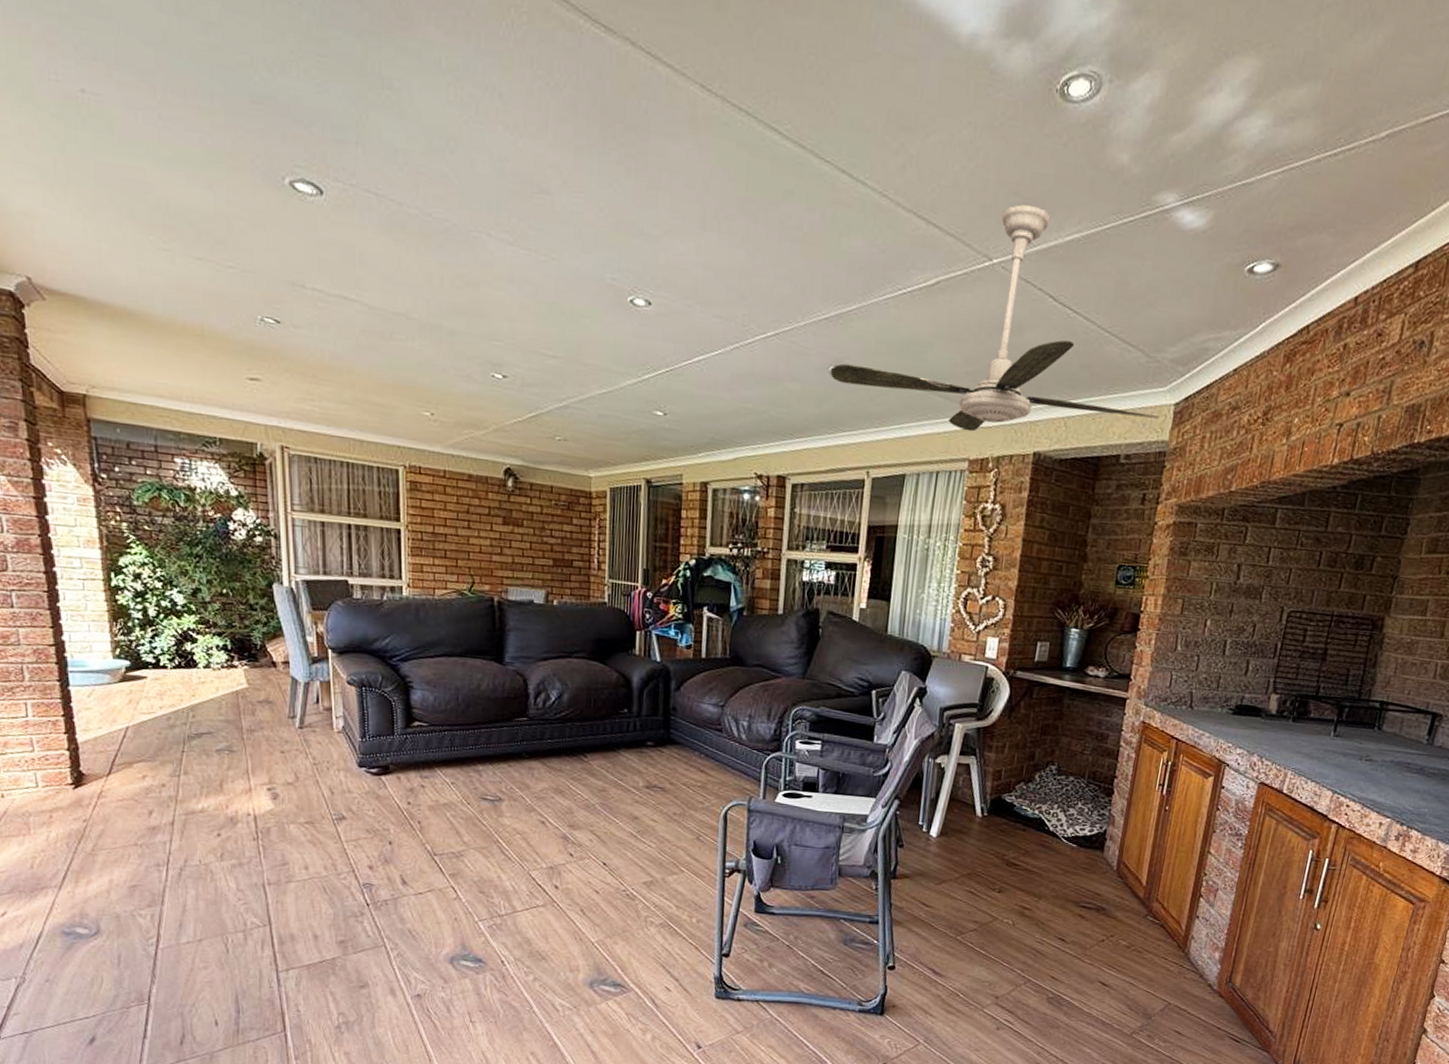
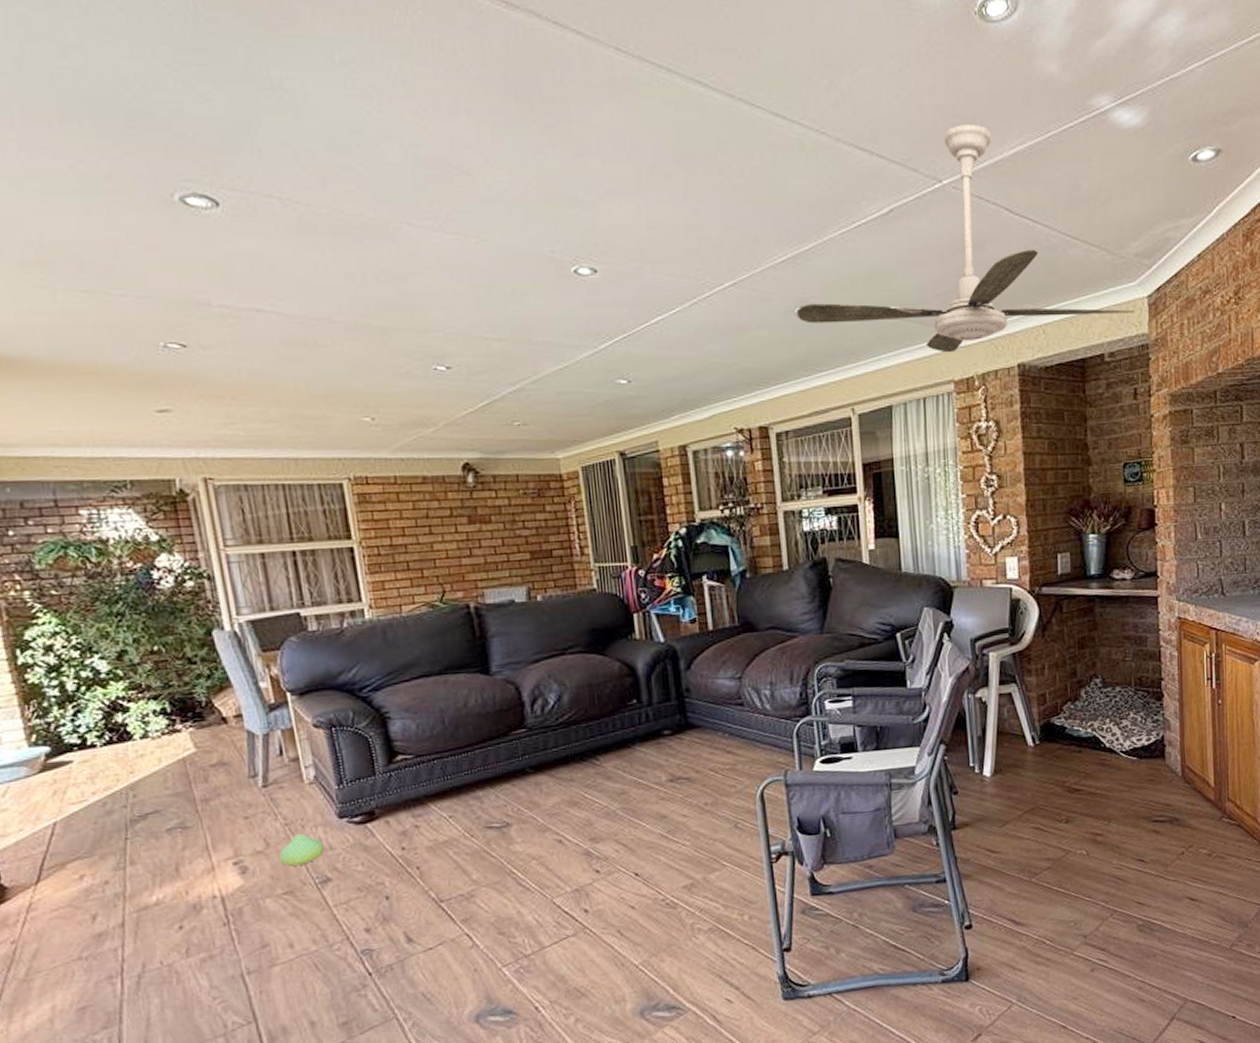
plush toy: none [306,773,344,801] -> present [279,833,325,866]

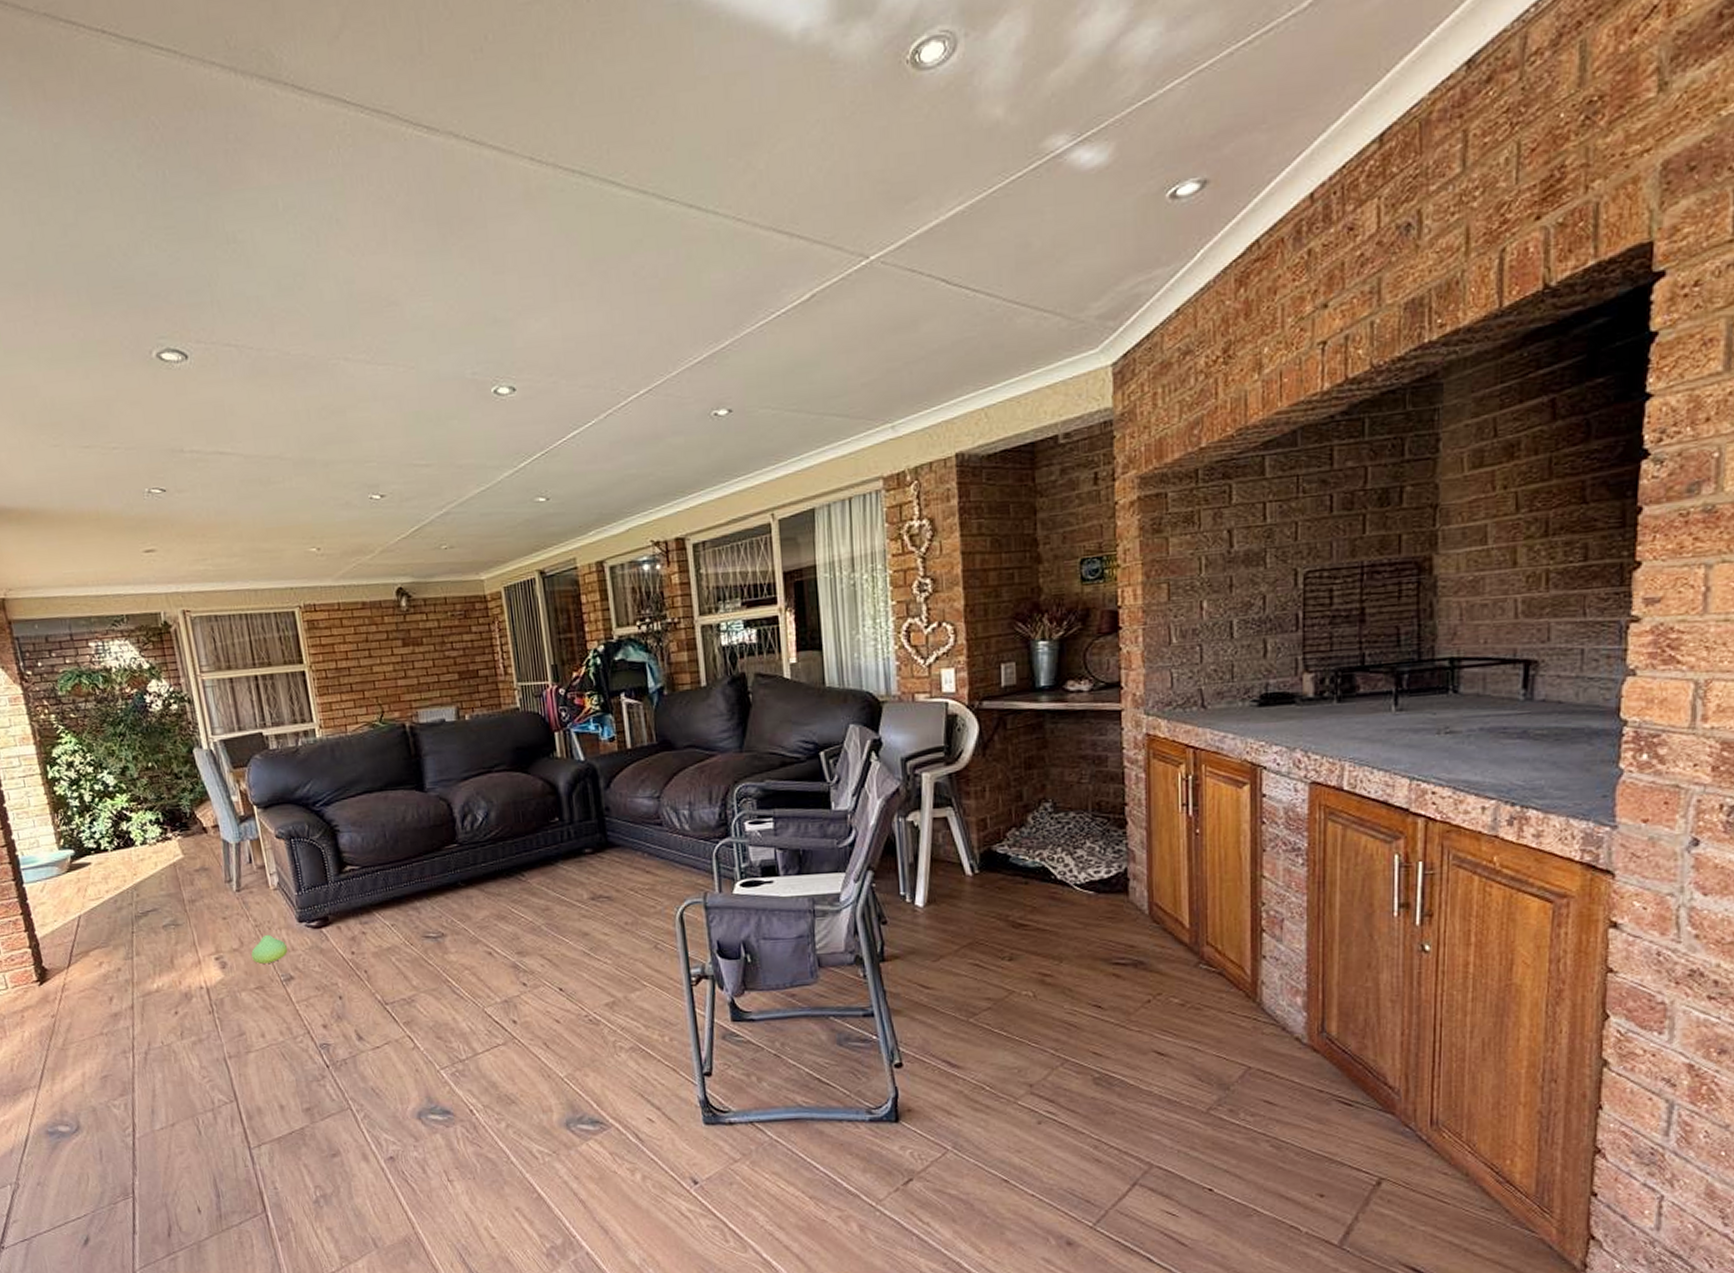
ceiling fan: present [796,125,1135,353] -> none [712,189,1096,447]

